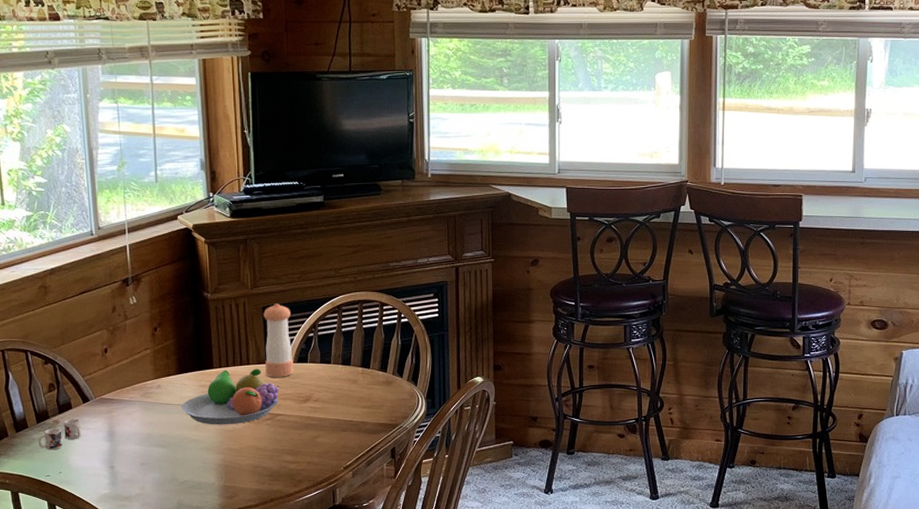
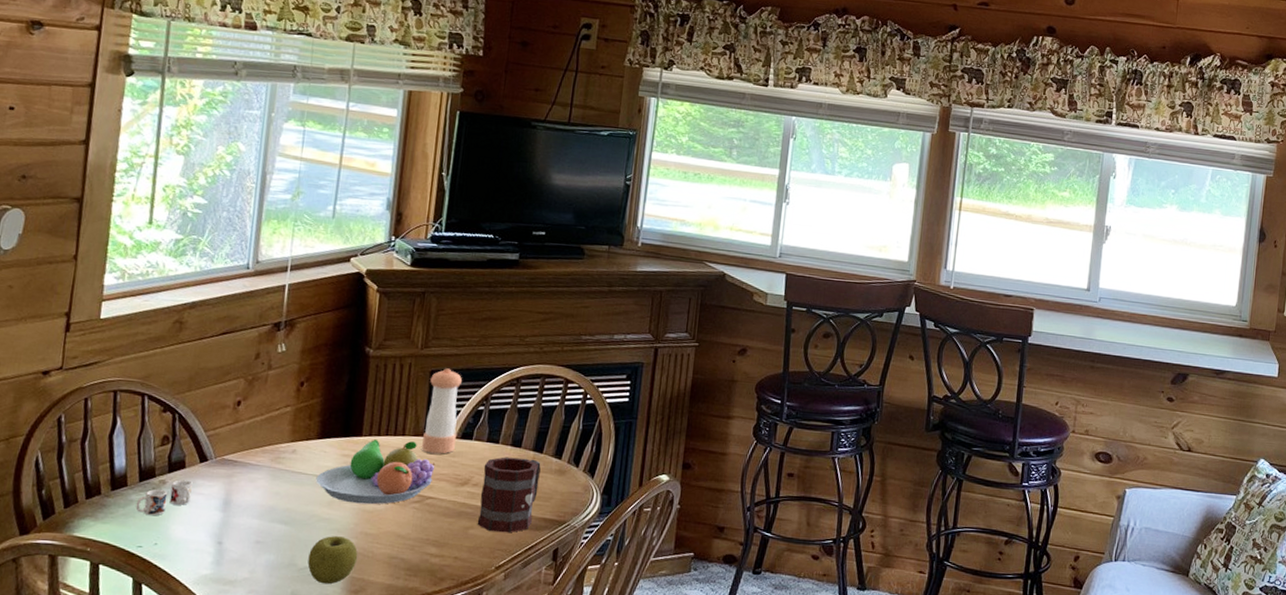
apple: none [186,453,227,493] -> present [307,536,358,585]
mug: none [321,374,370,439] -> present [477,457,541,533]

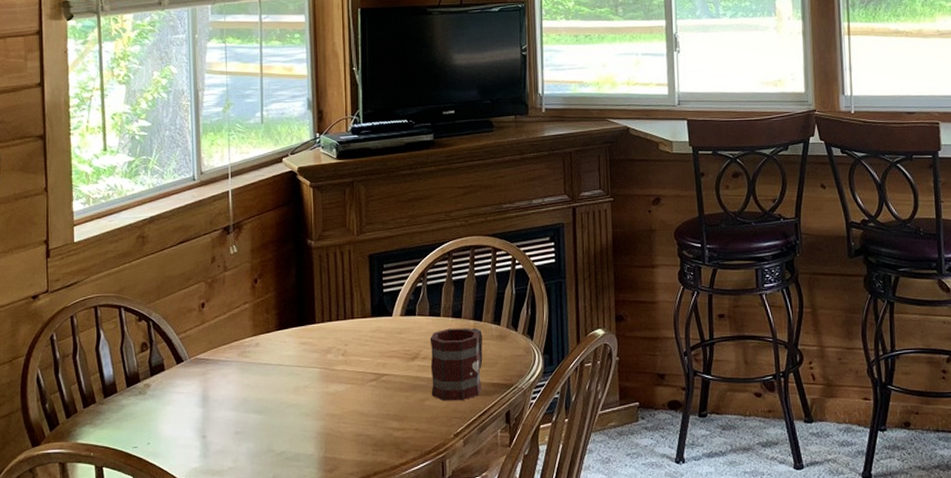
mug: present [136,480,193,516] -> none [127,381,173,418]
apple: present [307,536,358,585] -> none [283,420,328,466]
fruit bowl: present [315,439,436,505] -> none [280,323,386,388]
pepper shaker: present [422,368,462,454] -> none [369,250,401,333]

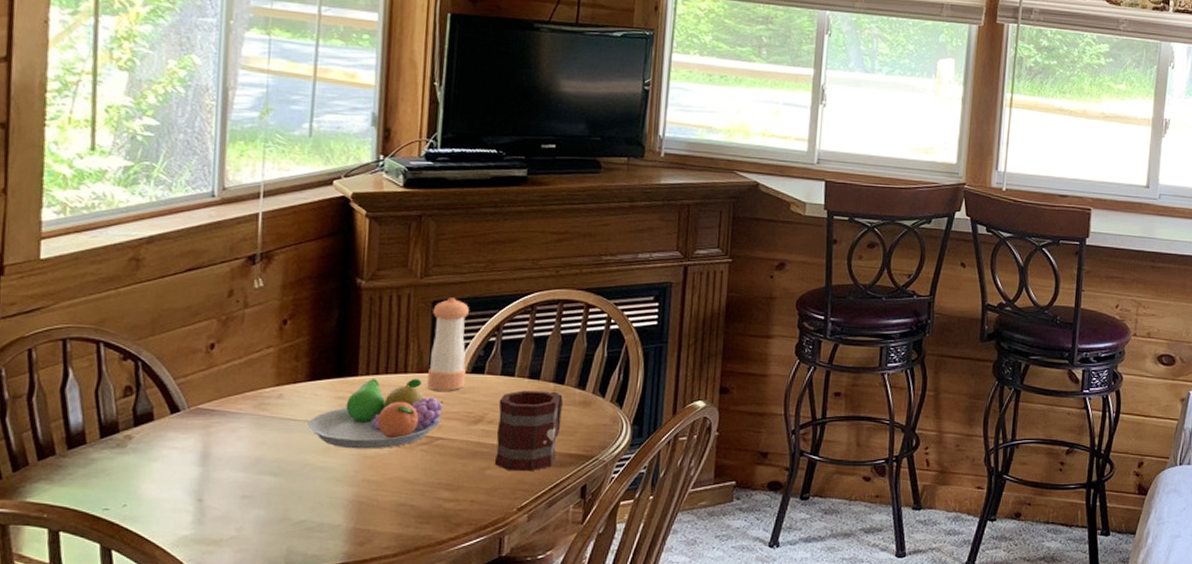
fruit bowl: none [280,323,386,388] -> present [307,379,444,450]
pepper shaker: none [369,250,401,333] -> present [427,297,469,391]

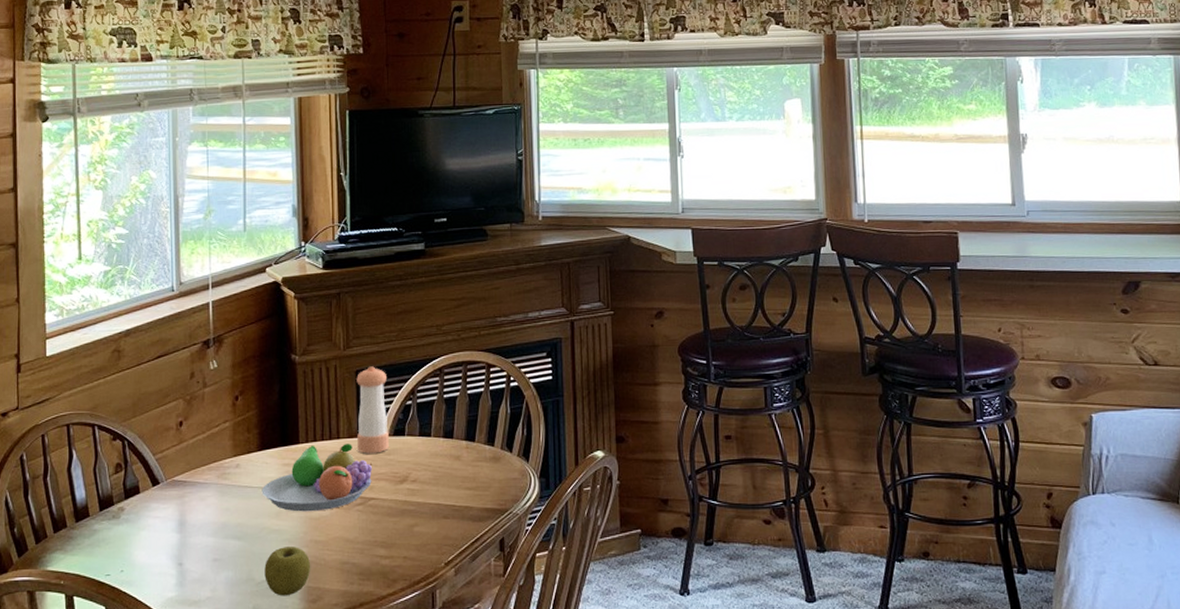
apple: none [303,485,361,538] -> present [264,547,311,596]
mug: present [494,390,563,472] -> none [419,449,476,527]

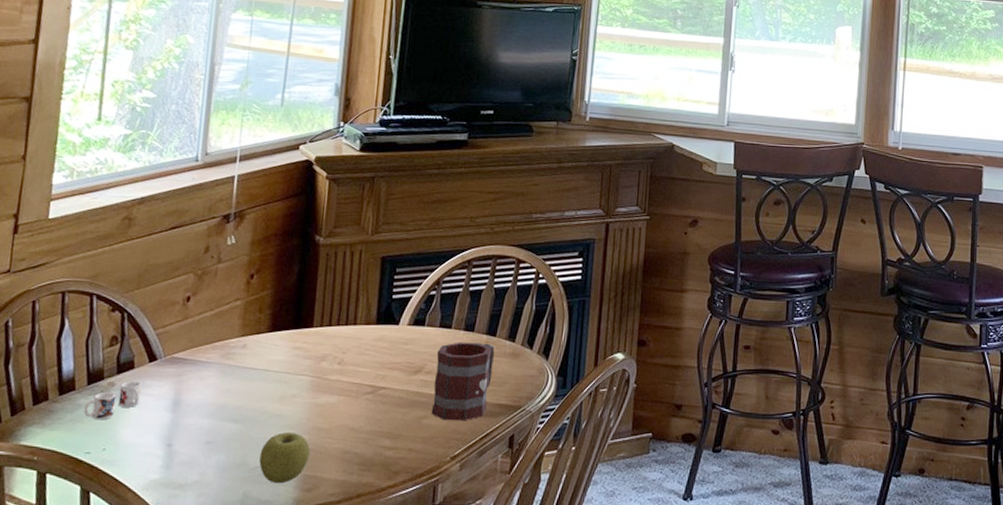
mug: none [100,505,148,544] -> present [84,381,142,420]
fruit bowl: present [261,444,373,512] -> none [266,330,388,398]
pepper shaker: present [356,366,389,454] -> none [374,253,413,342]
mug: none [419,449,476,527] -> present [431,342,495,421]

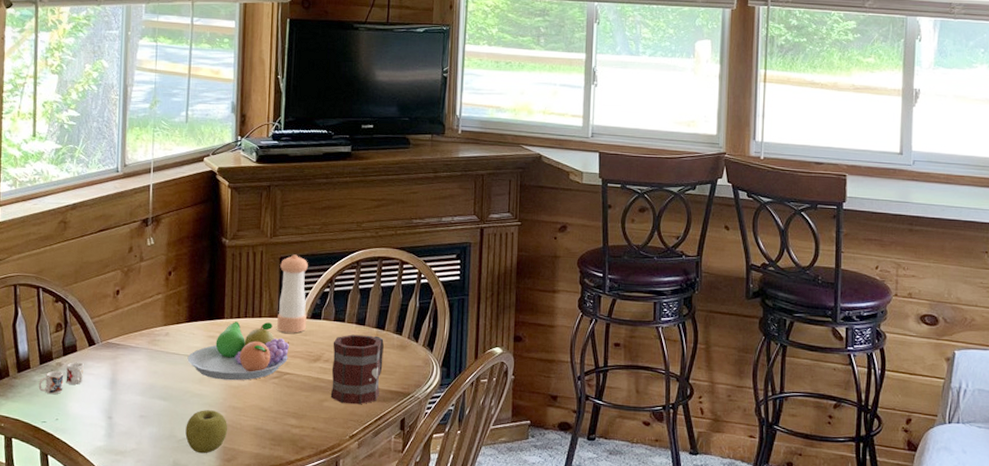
fruit bowl: none [266,330,388,398] -> present [187,322,290,381]
pepper shaker: none [374,253,413,342] -> present [277,254,308,333]

